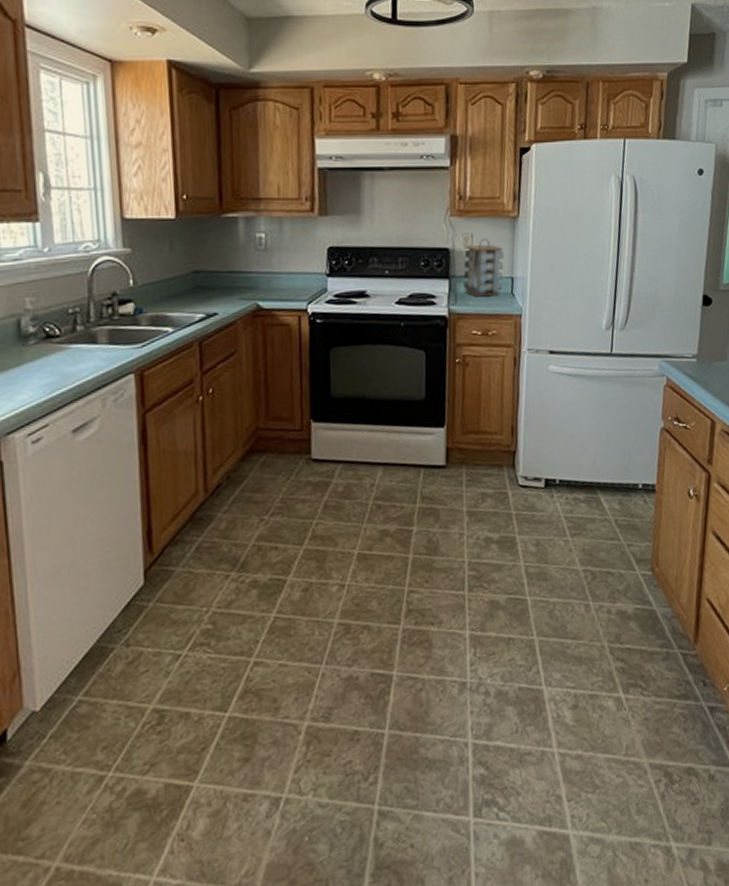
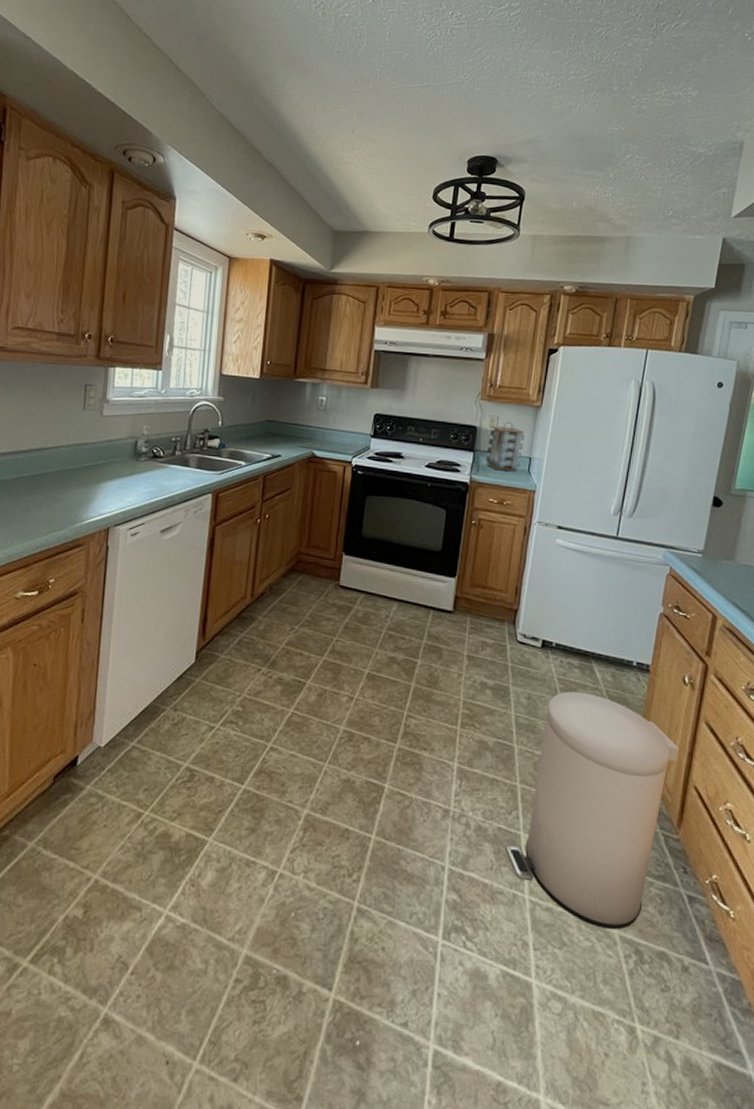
pedal bin: none [529,526,690,761] -> present [506,691,679,930]

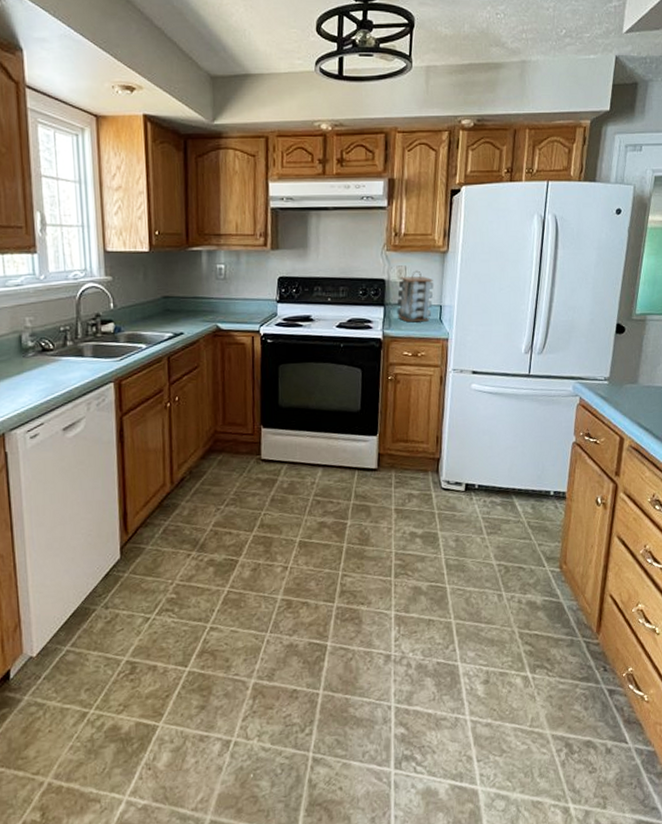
pedal bin: present [506,691,679,930] -> none [445,526,595,732]

